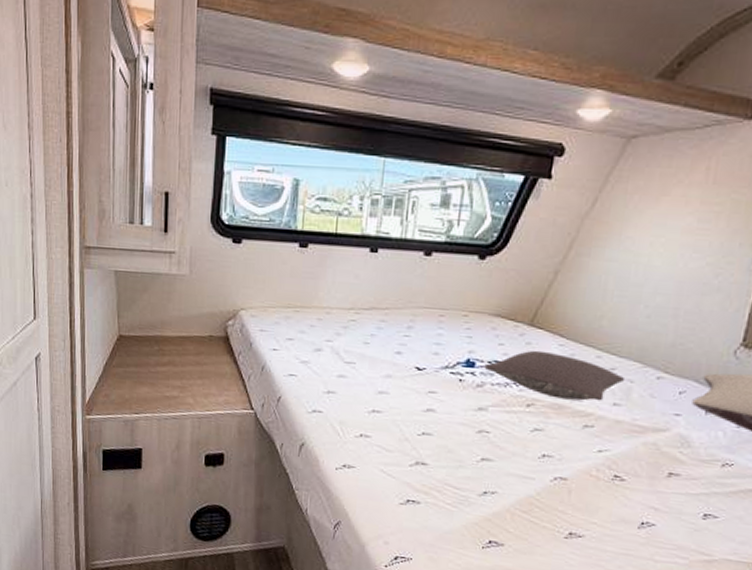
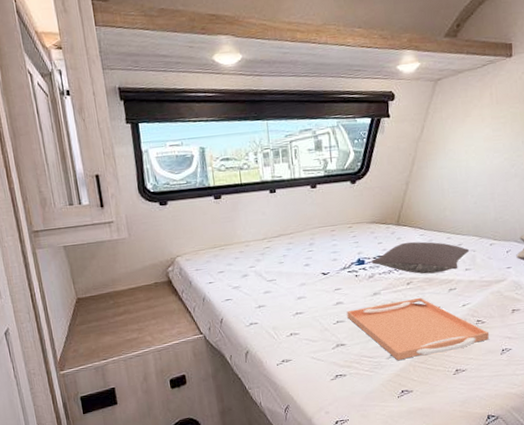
serving tray: none [437,422,627,507] -> present [347,297,489,360]

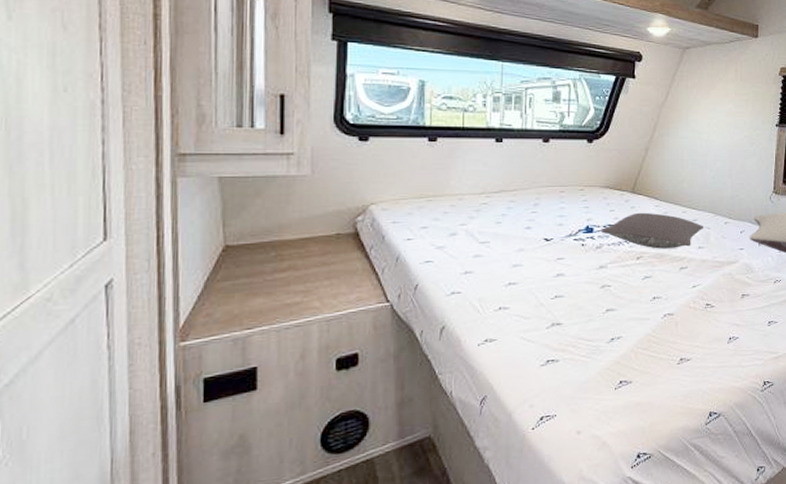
serving tray: present [347,297,489,360] -> none [567,274,717,345]

